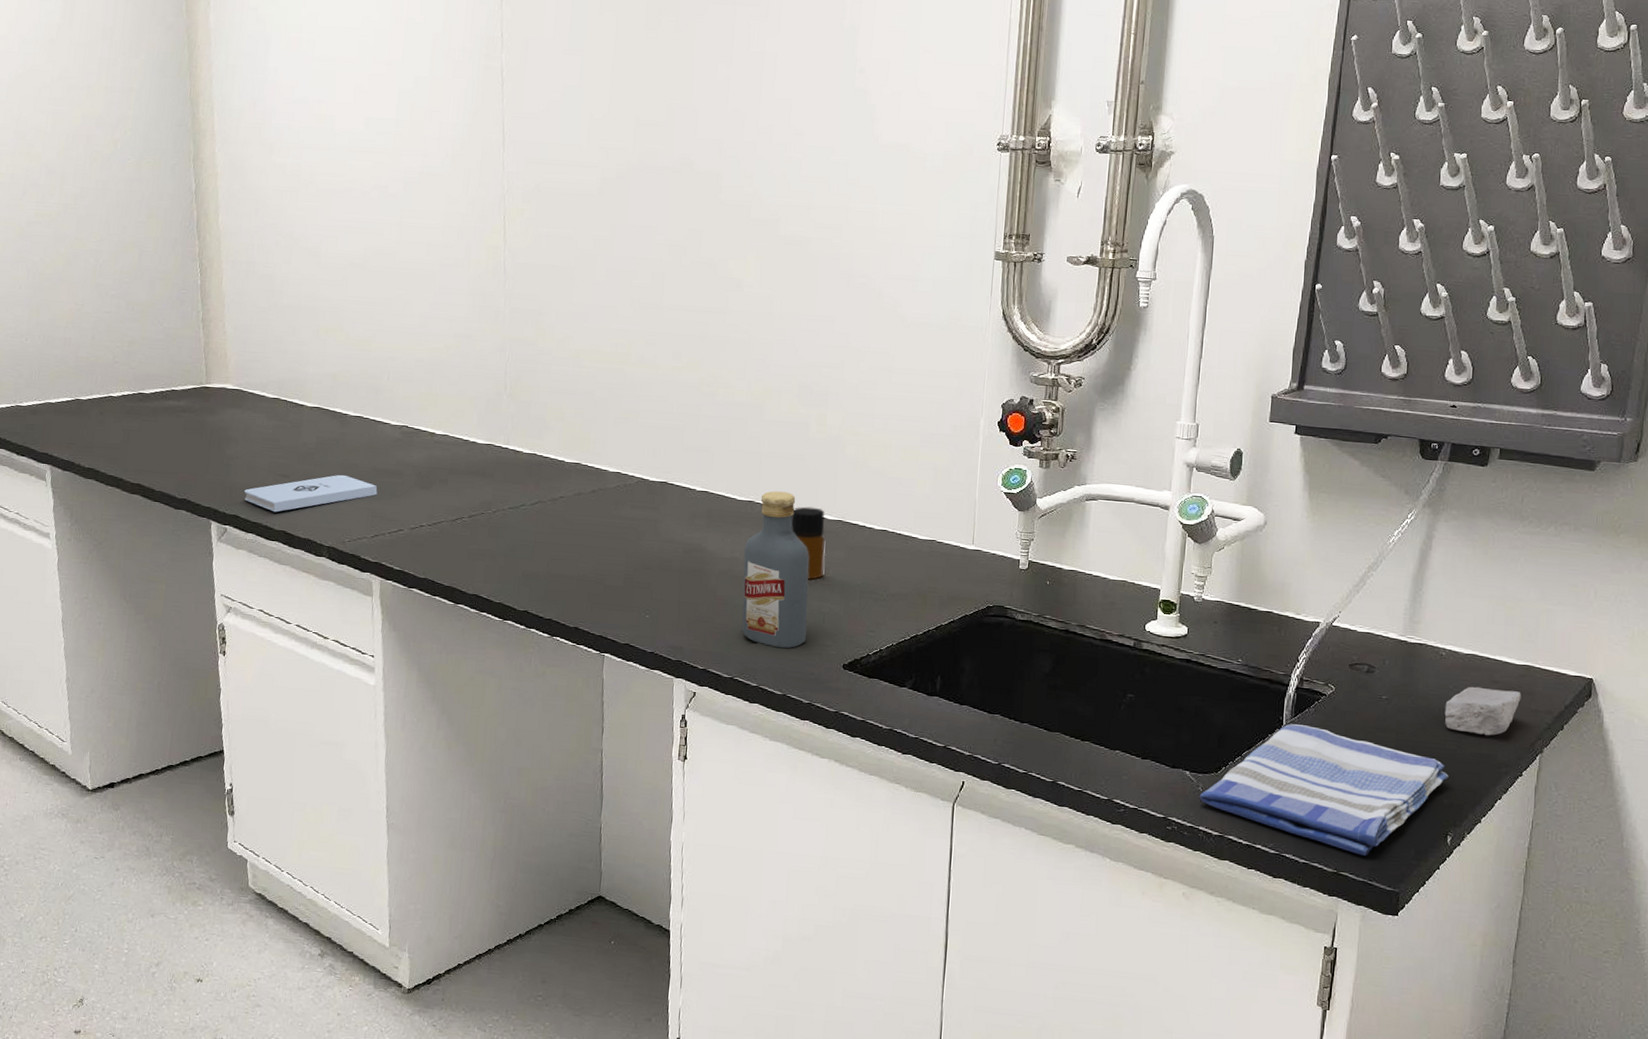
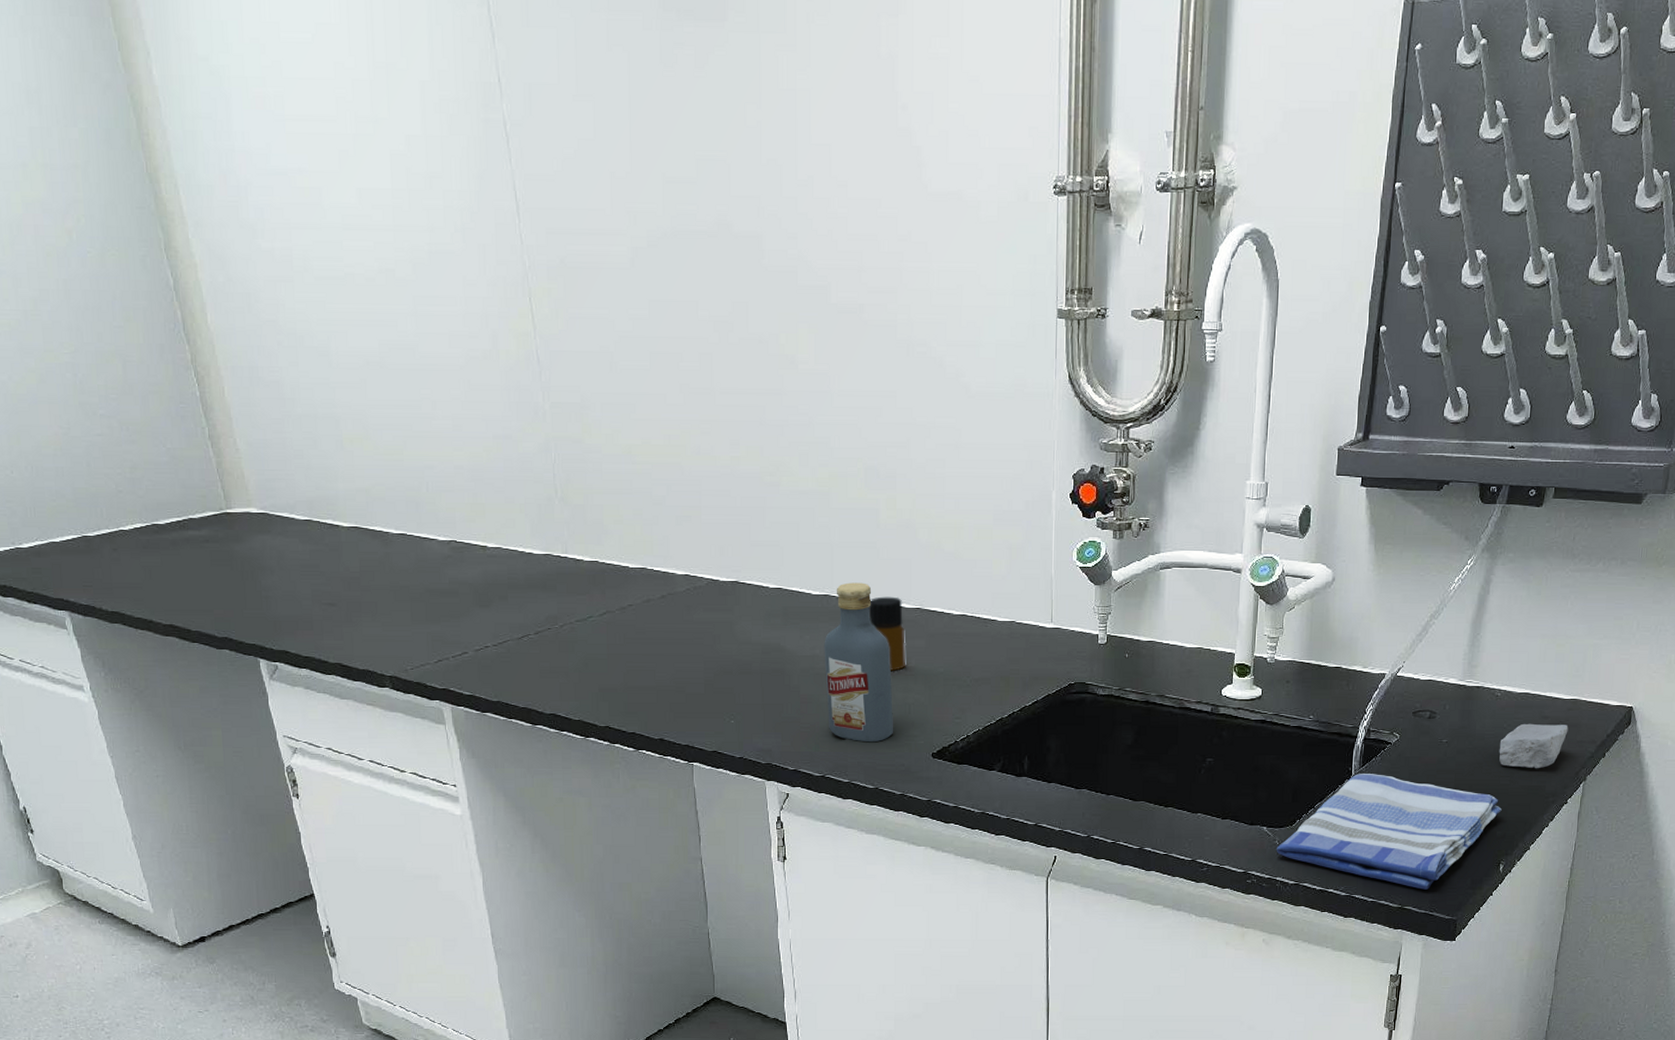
notepad: present [244,474,378,513] -> none [290,598,434,644]

